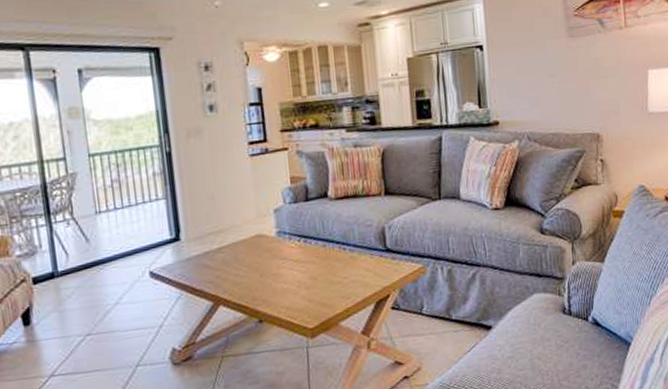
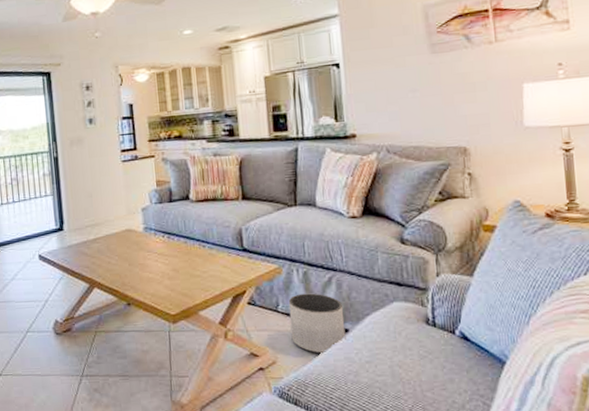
planter: none [433,291,490,355] -> present [288,293,346,355]

